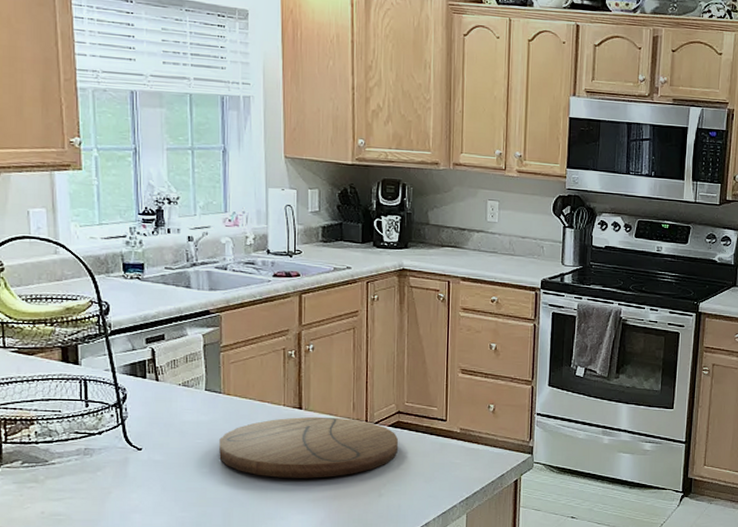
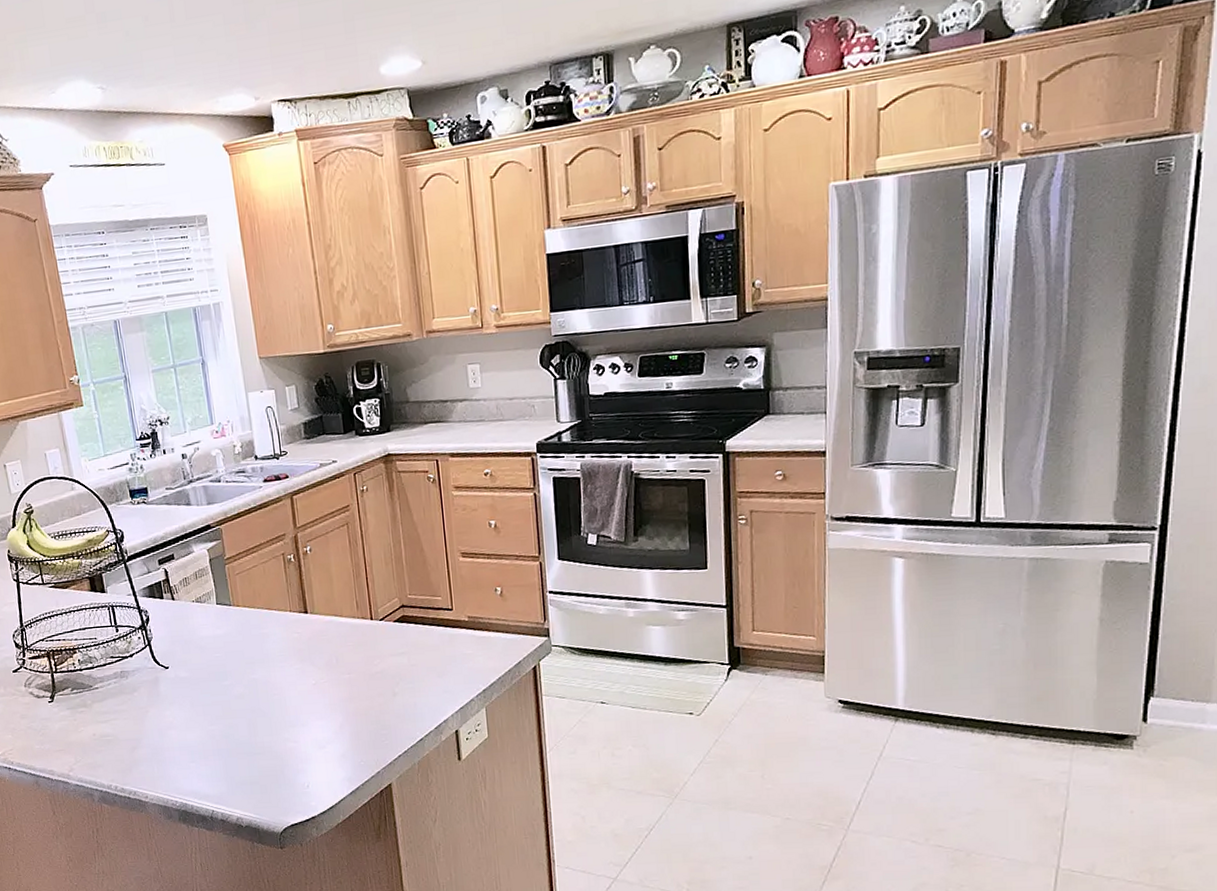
cutting board: present [219,416,398,478] -> none [235,618,407,685]

